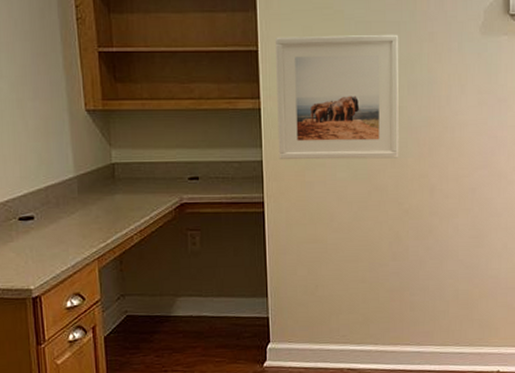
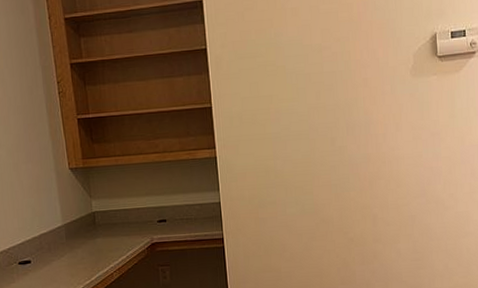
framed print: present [276,34,399,160] -> none [227,83,342,200]

